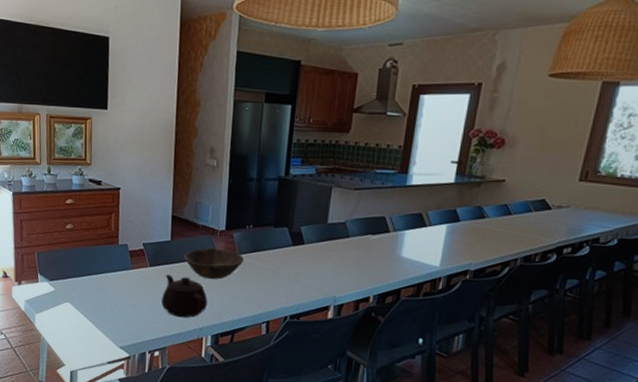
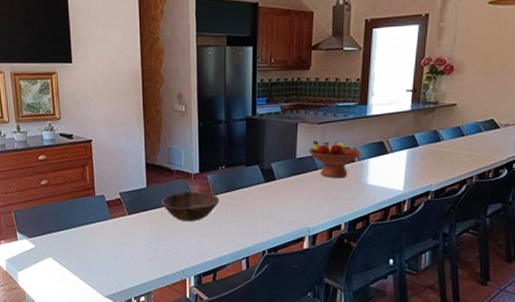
teapot: present [161,274,208,318] -> none [143,221,187,262]
fruit bowl: none [340,206,398,248] -> present [308,140,362,178]

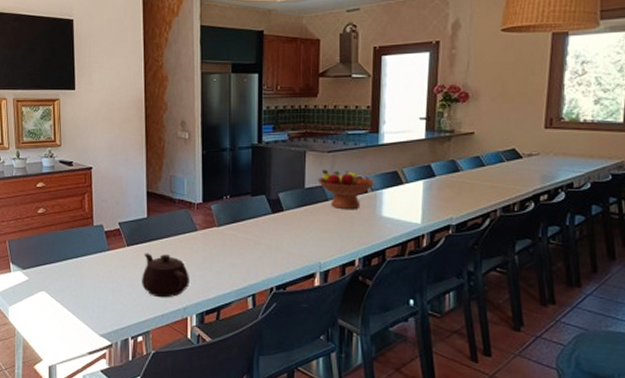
teapot: none [143,221,187,262] -> present [142,253,189,298]
bowl: present [161,189,220,221] -> none [162,220,224,254]

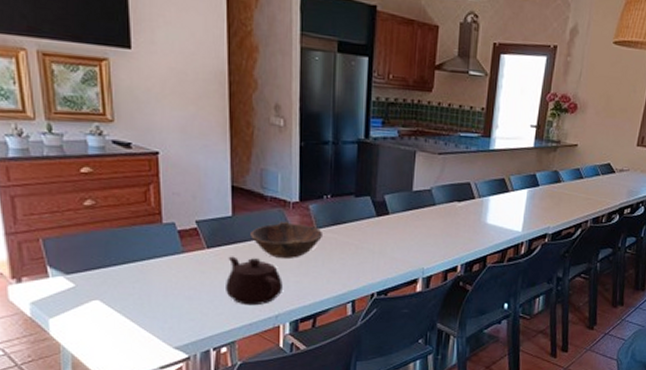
bowl: none [162,220,224,254] -> present [250,221,324,258]
fruit bowl: present [317,169,375,210] -> none [426,172,483,216]

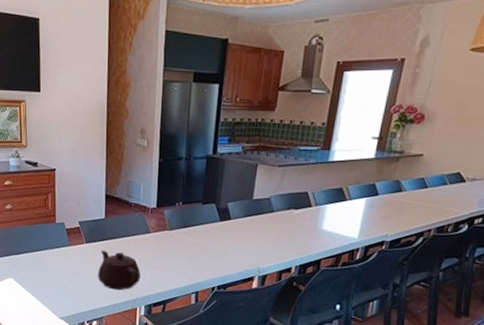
bowl: present [250,221,324,258] -> none [118,223,175,254]

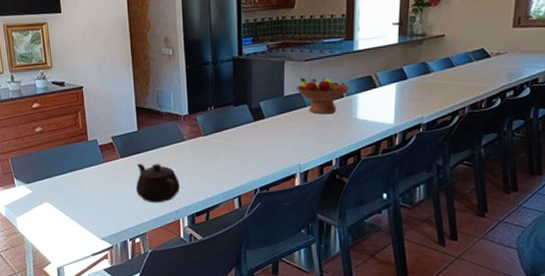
fruit bowl: none [265,183,320,222] -> present [296,77,350,115]

